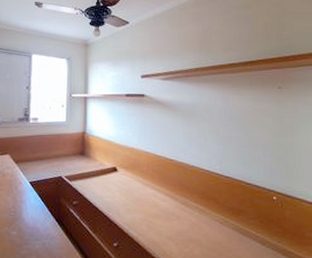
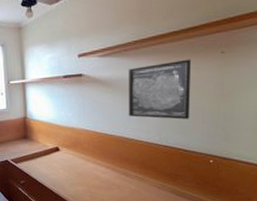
wall art: none [190,90,251,150] -> present [129,59,191,120]

